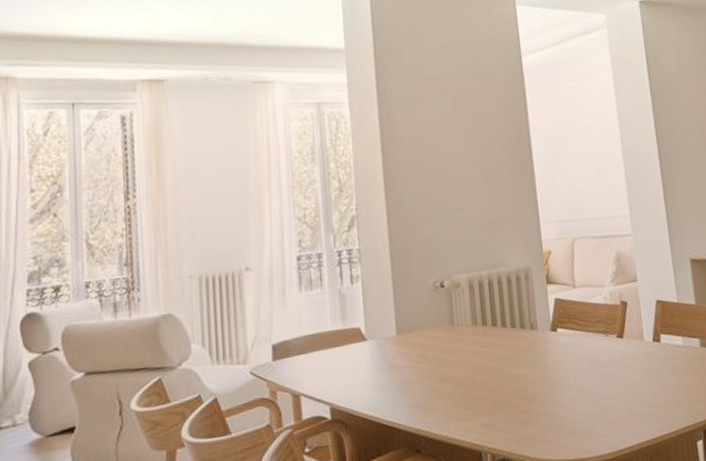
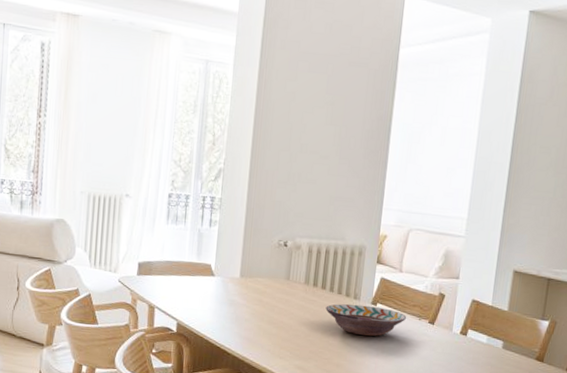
decorative bowl: none [501,332,593,371] -> present [325,304,407,337]

